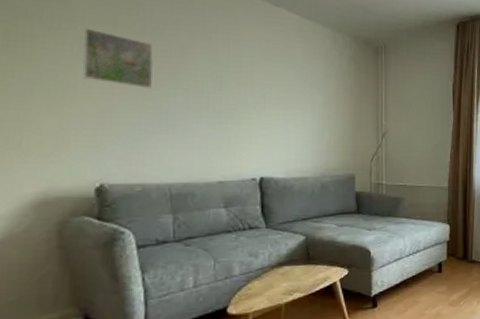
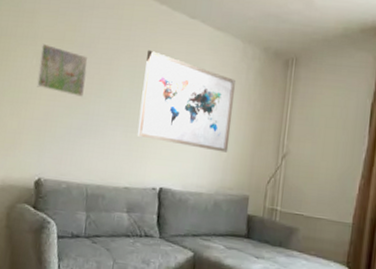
wall art: none [226,37,330,136] -> present [137,49,235,153]

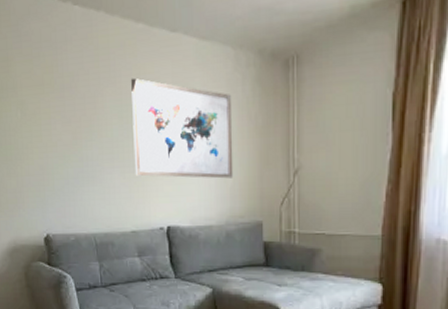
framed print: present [36,43,88,97] -> none [23,92,74,144]

